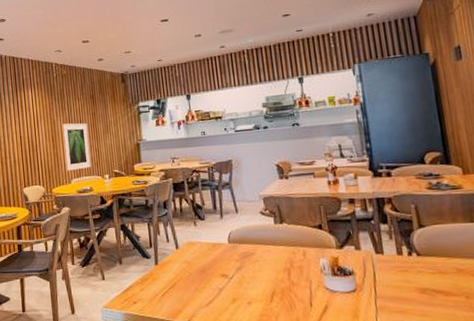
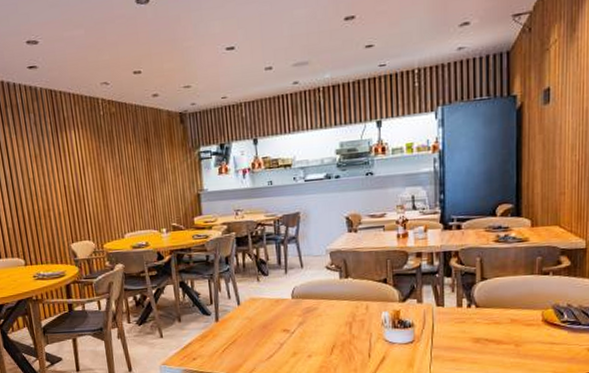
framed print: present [61,123,91,171] -> none [111,170,147,225]

